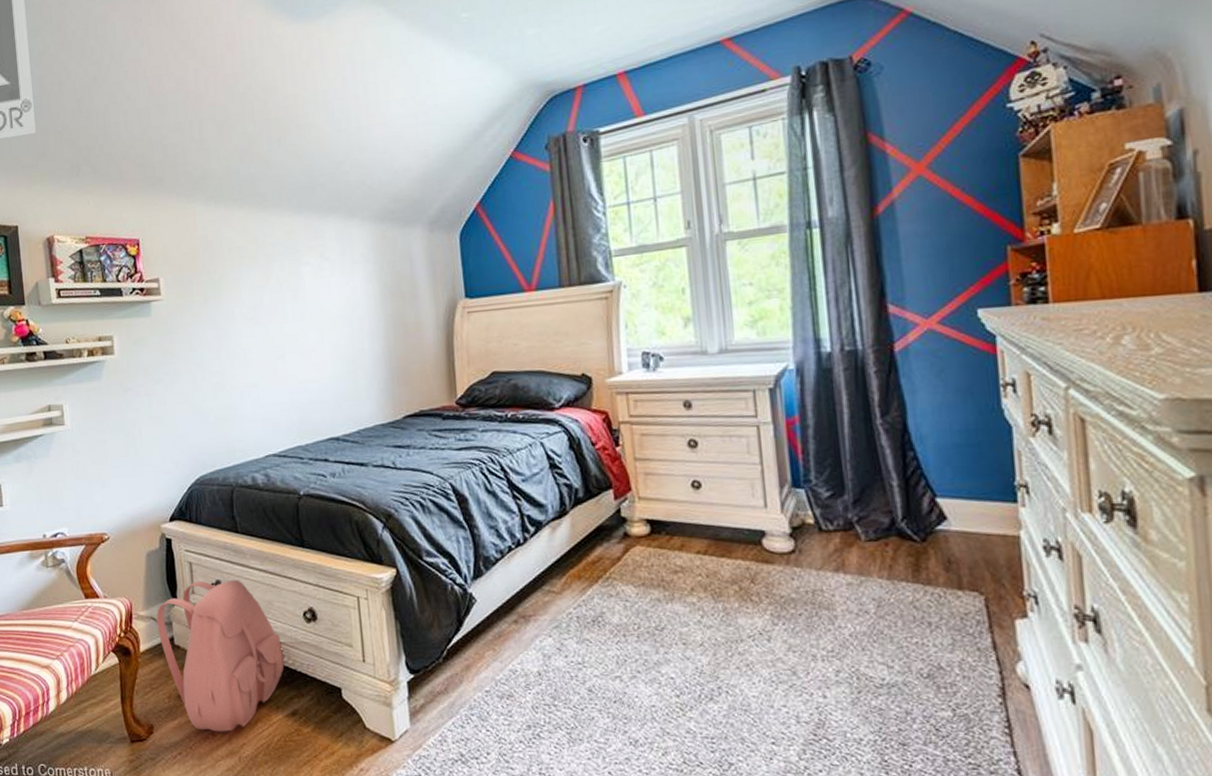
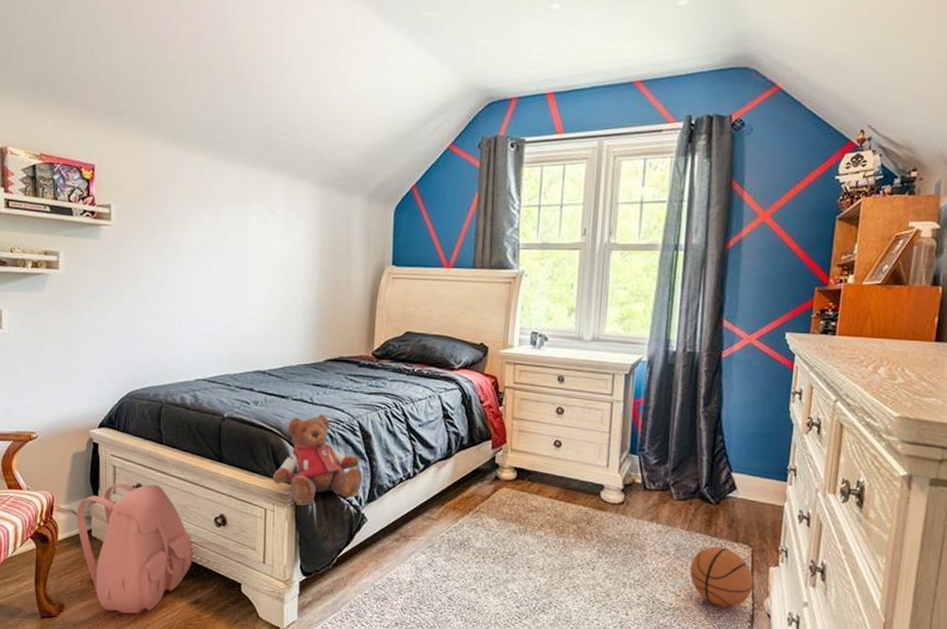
teddy bear: none [362,480,465,590] -> present [273,414,363,506]
basketball: none [901,597,996,679] -> present [690,546,753,608]

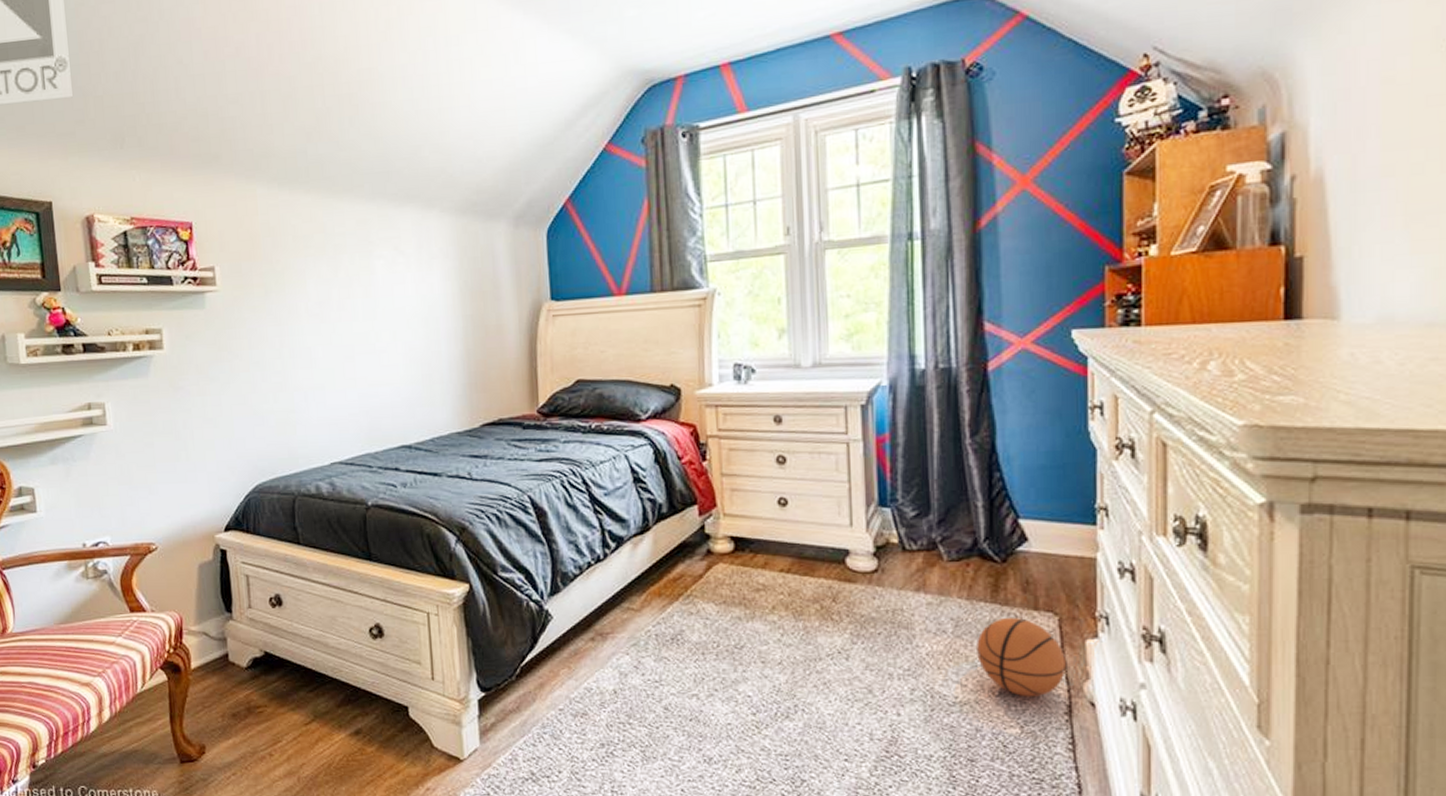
backpack: present [77,483,193,614] -> none [209,593,348,752]
teddy bear: present [273,414,363,506] -> none [433,491,542,606]

